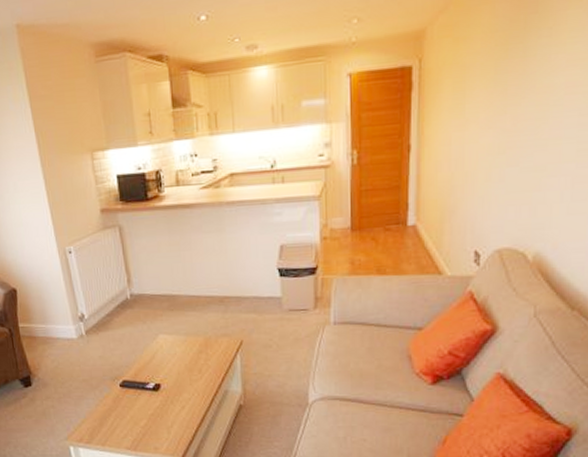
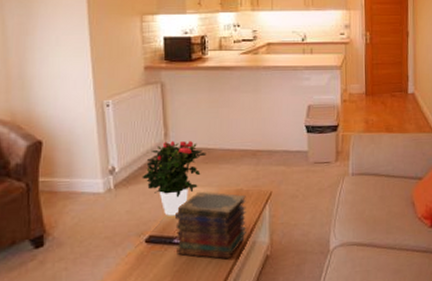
potted flower: none [110,286,171,363] -> present [142,140,207,216]
book stack: none [145,338,218,406] -> present [175,191,246,259]

